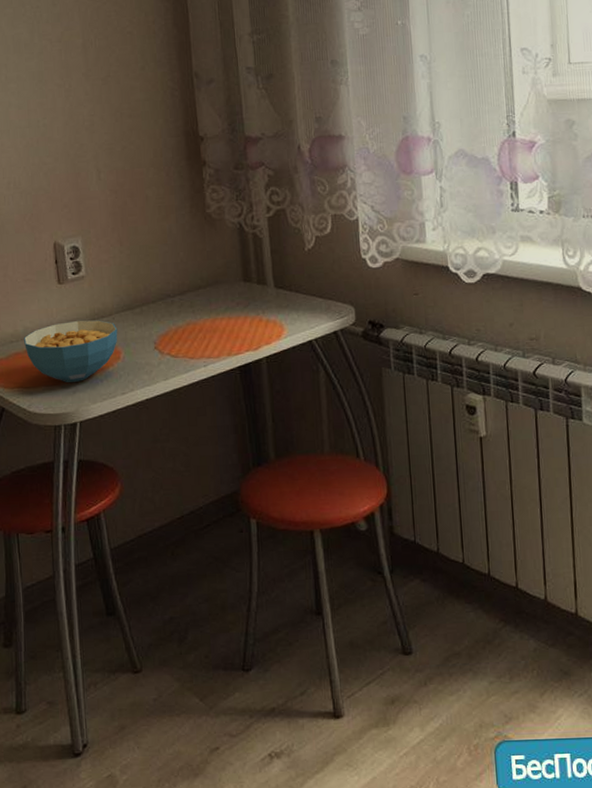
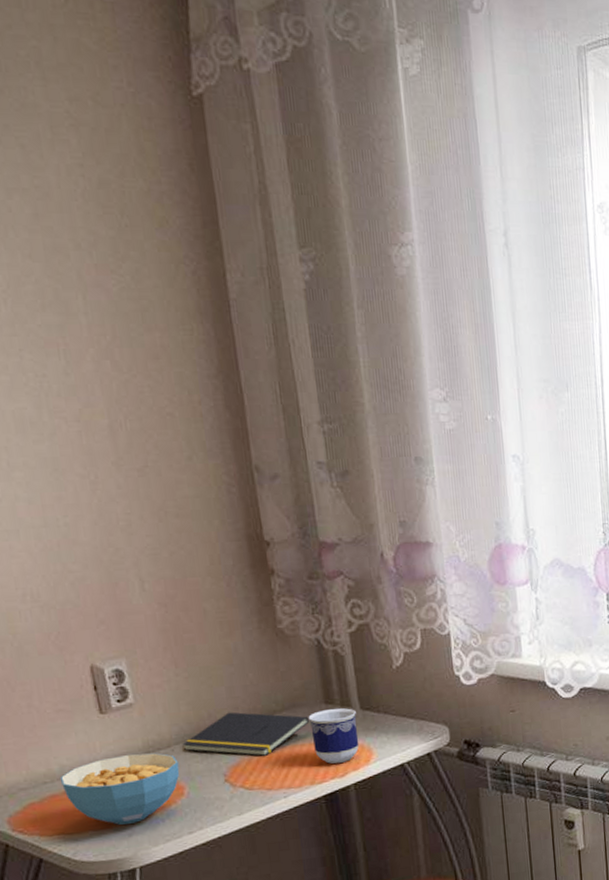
notepad: none [121,286,230,327] -> present [182,712,310,756]
cup: none [228,286,272,337] -> present [308,708,360,764]

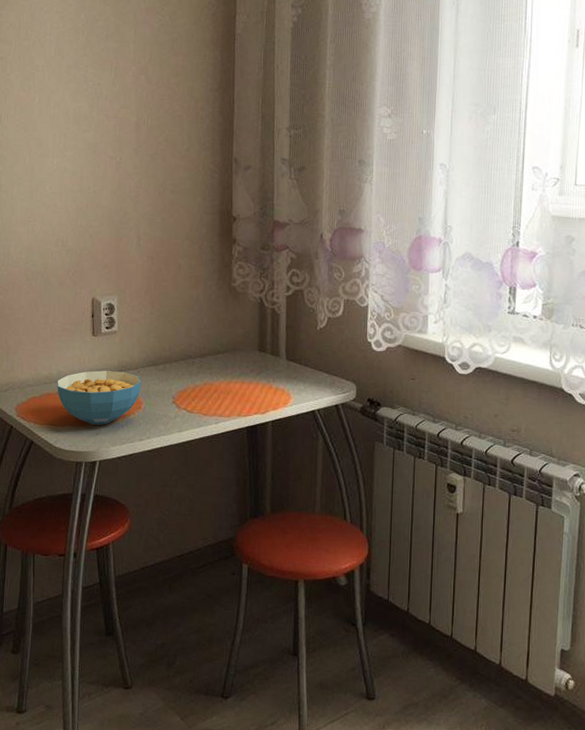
notepad: present [182,712,310,756] -> none [146,347,245,387]
cup: present [308,708,360,764] -> none [244,356,282,402]

